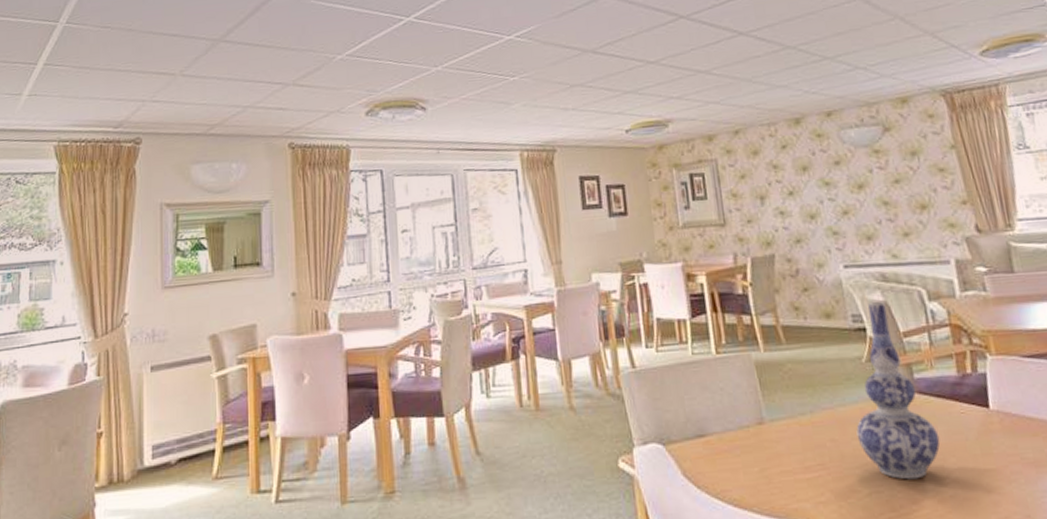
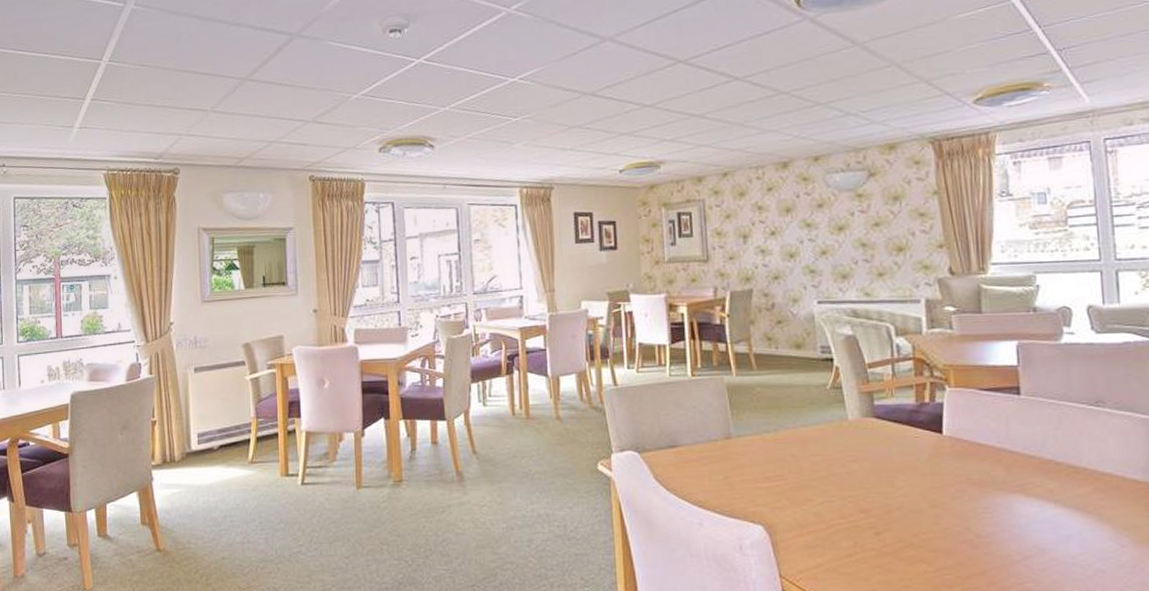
vase: present [856,301,940,480] -> none [815,335,893,492]

